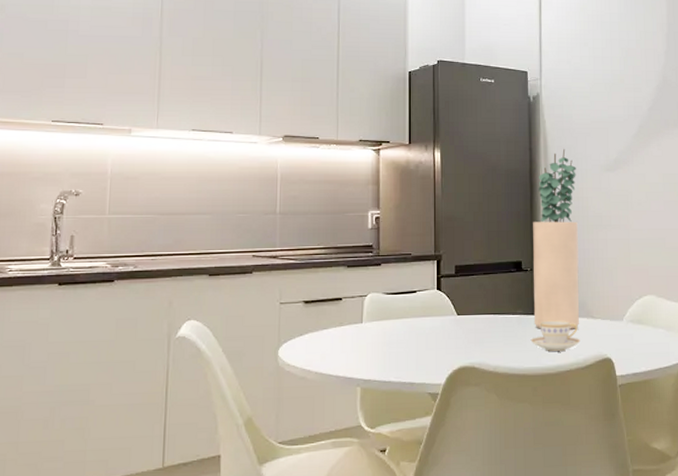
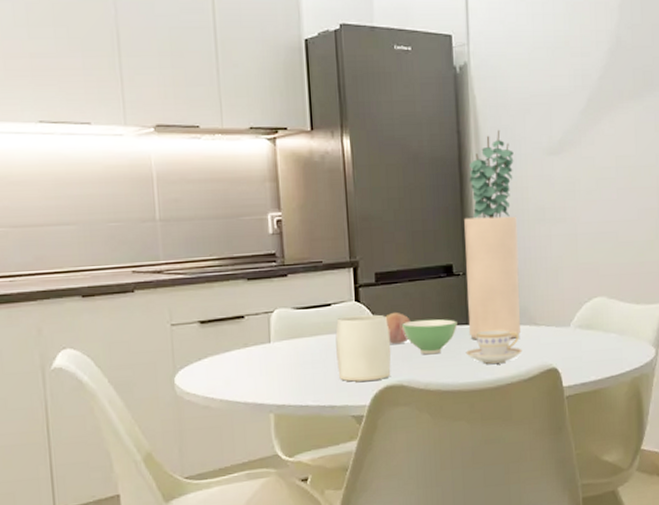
mug: none [418,302,466,362] -> present [335,314,392,382]
fruit: none [462,300,484,330] -> present [385,312,411,345]
bowl: none [475,308,524,341] -> present [401,318,457,355]

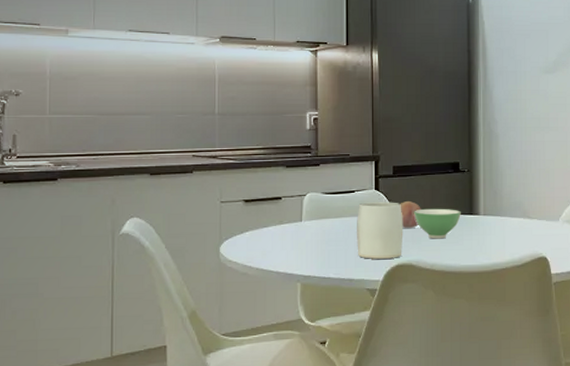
vase: present [464,129,521,340] -> none [470,50,516,229]
teacup: present [465,329,522,364] -> none [467,220,517,251]

